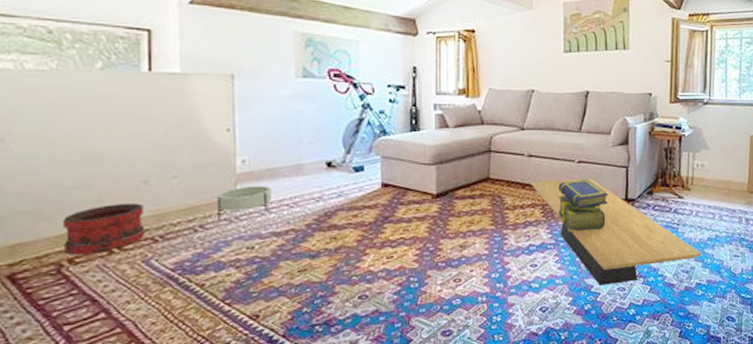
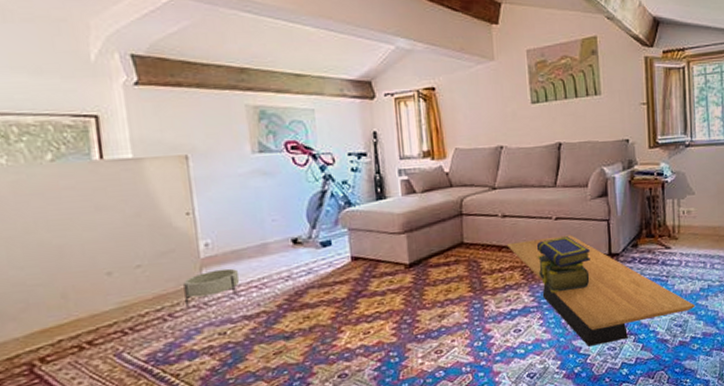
bucket: present [63,203,144,255] -> none [30,296,114,354]

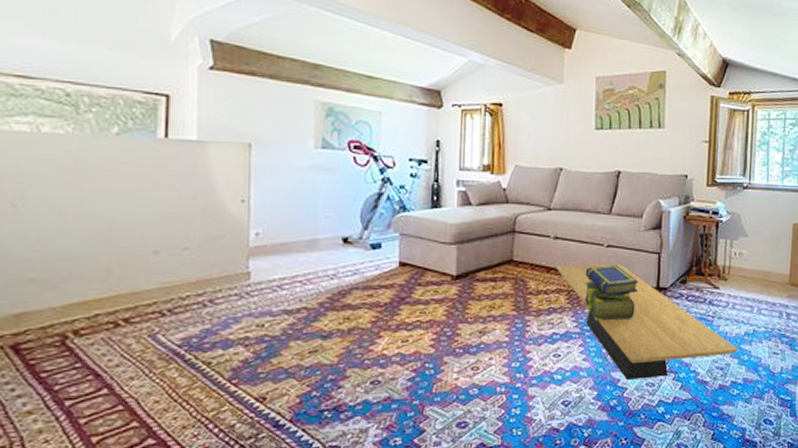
planter: present [183,268,240,306] -> none [228,260,286,294]

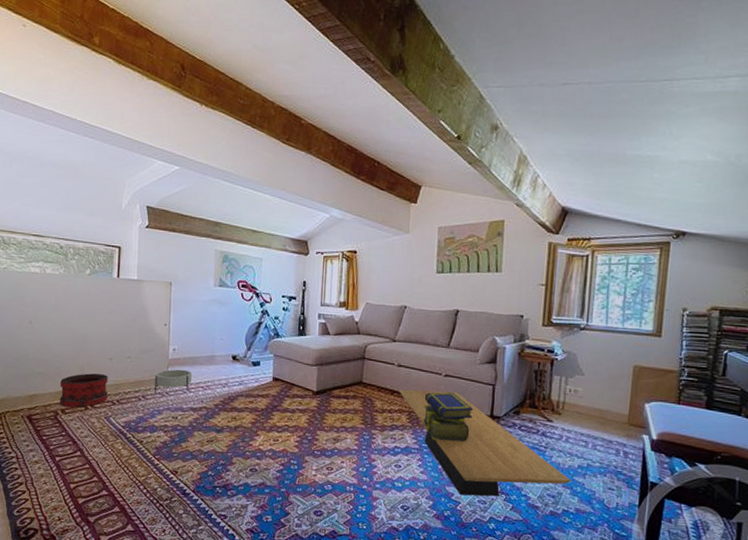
bucket: none [70,275,152,326] -> present [60,373,108,408]
planter: none [228,260,286,294] -> present [155,369,193,393]

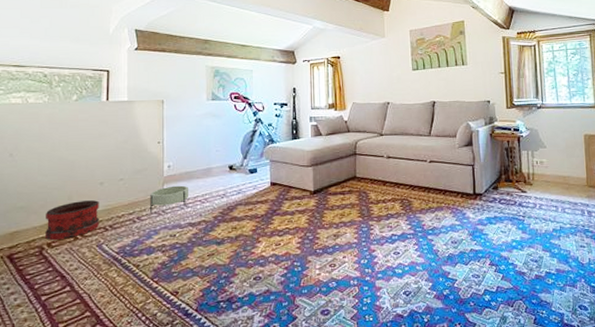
coffee table: present [398,389,572,497] -> none [389,175,550,272]
stack of books: present [423,392,474,442] -> none [414,177,459,224]

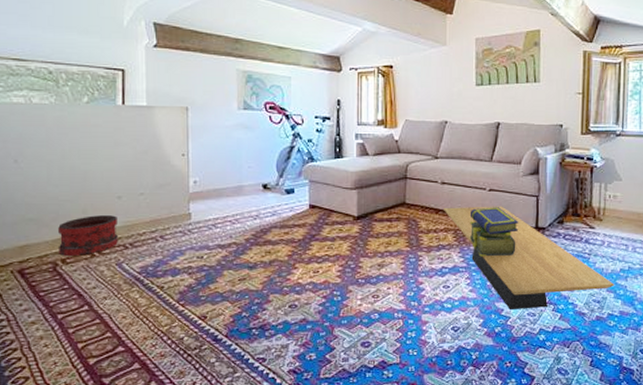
planter: present [150,185,189,212] -> none [174,203,218,231]
coffee table: none [389,175,550,272] -> present [442,206,615,309]
stack of books: none [414,177,459,224] -> present [469,207,519,257]

